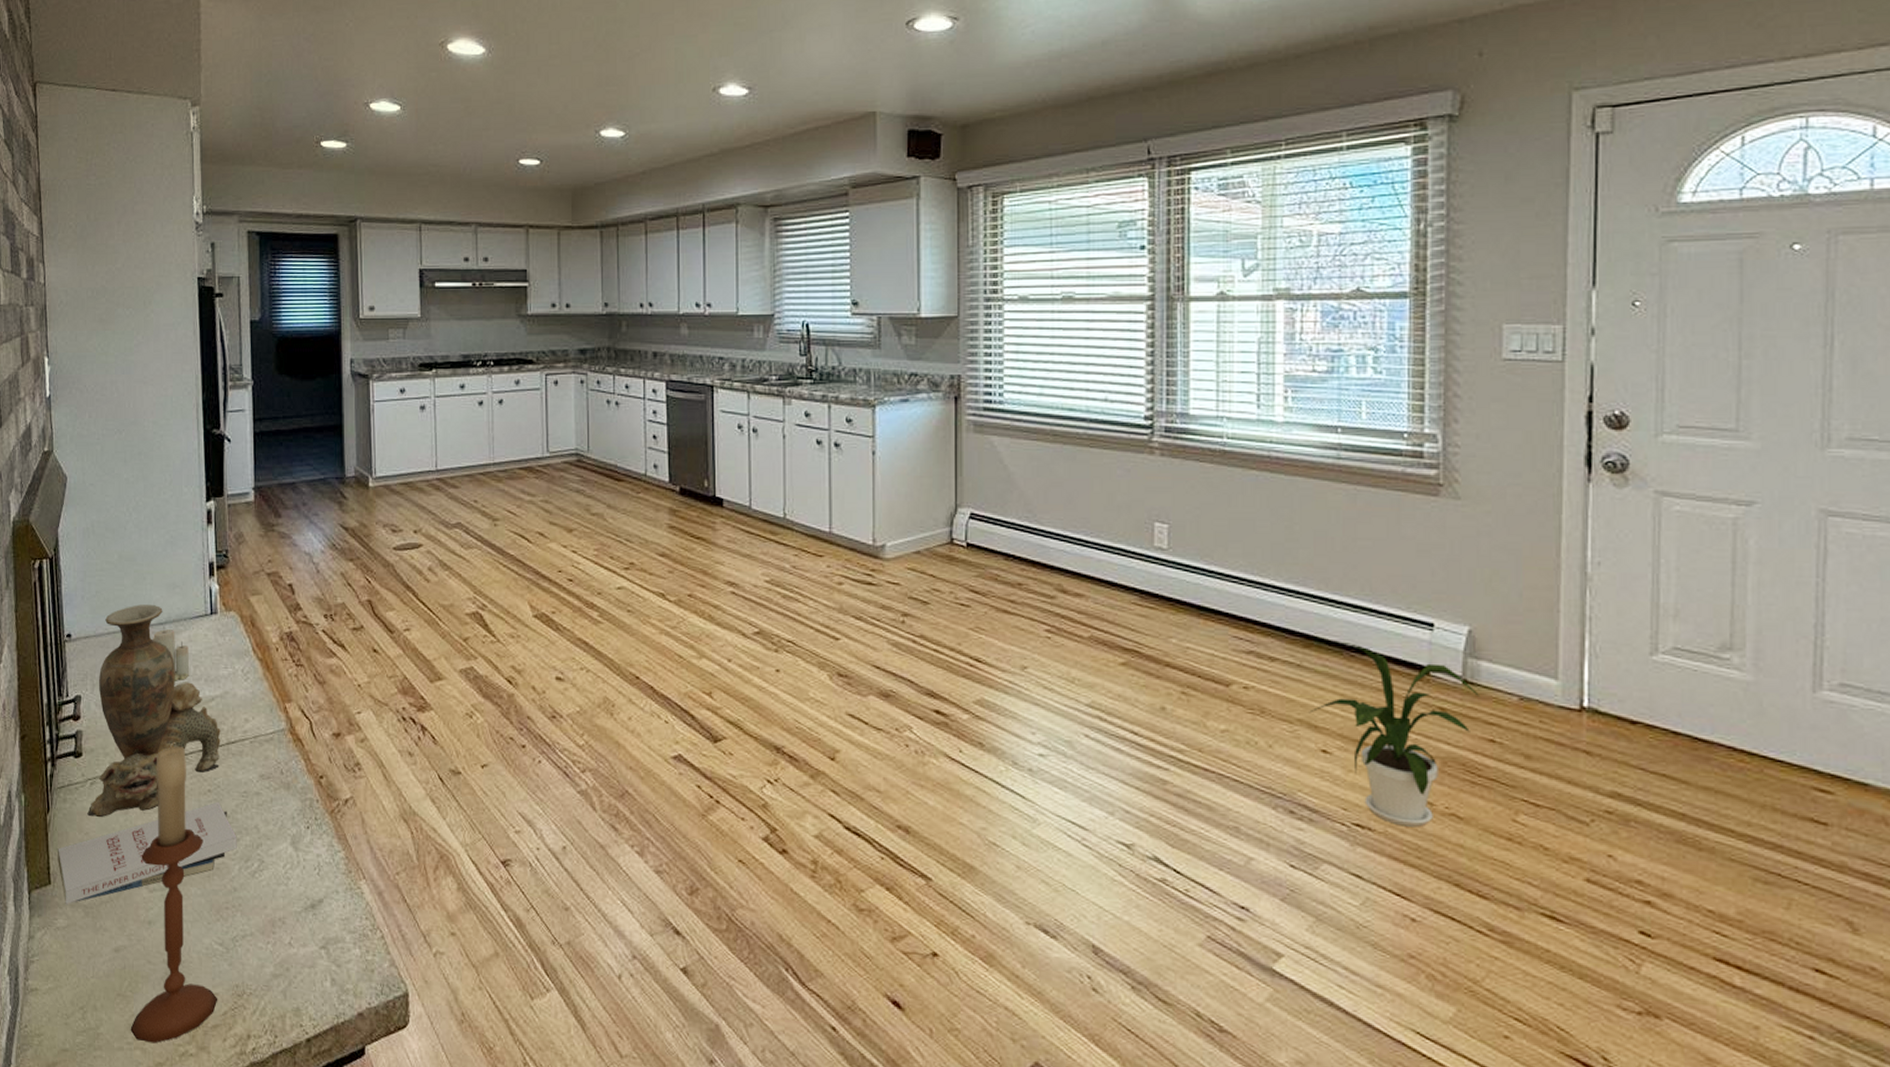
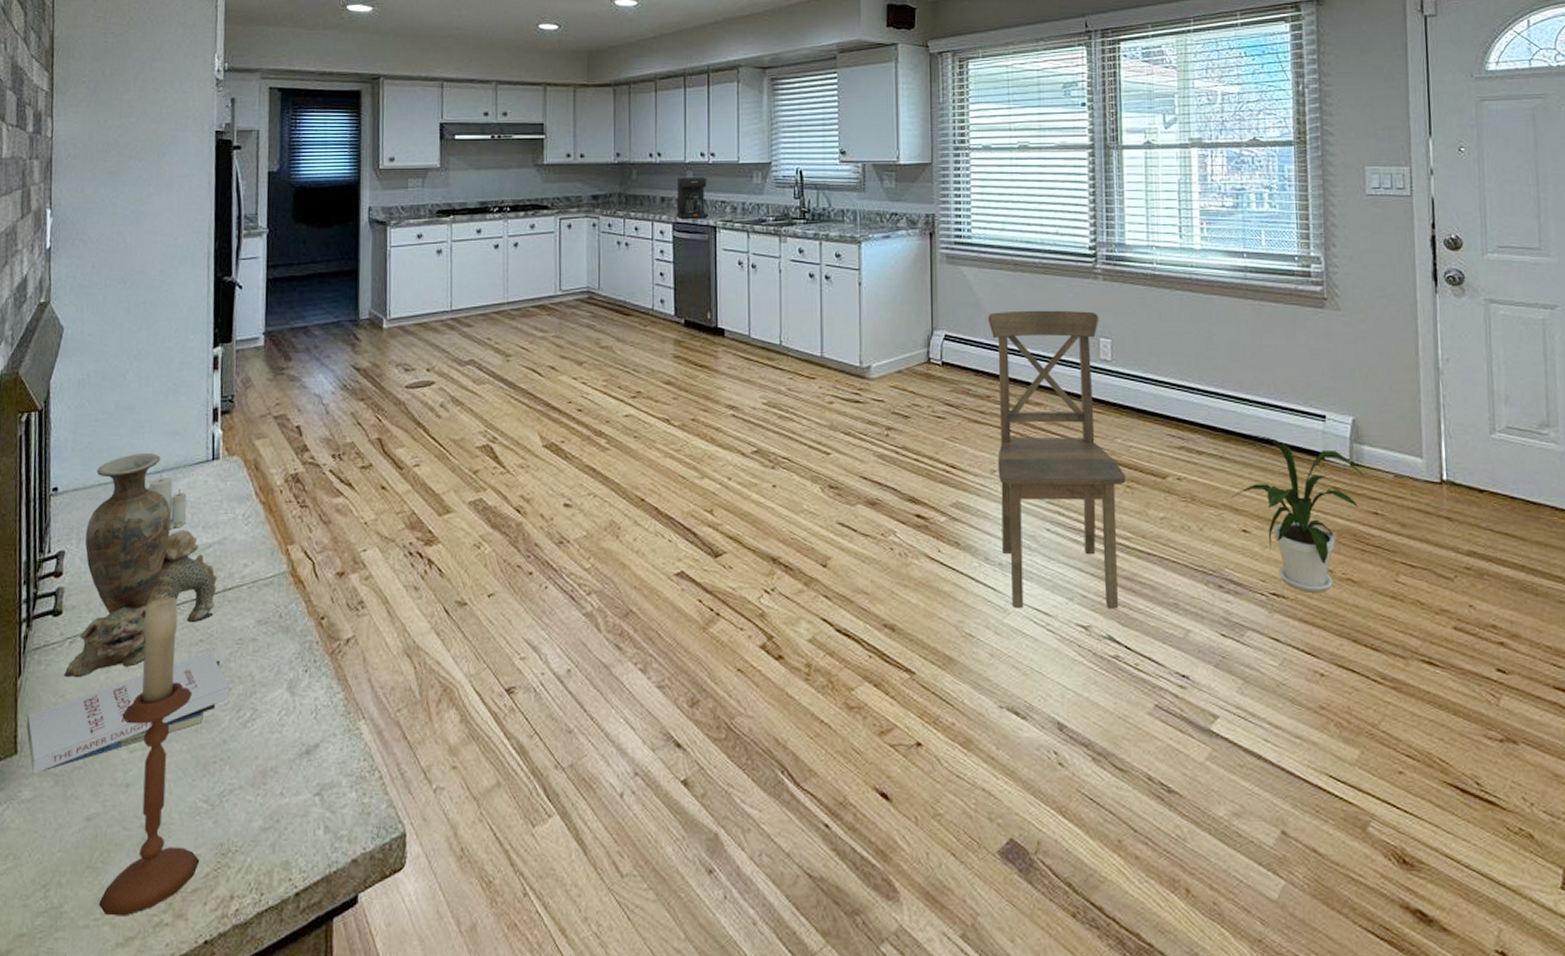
coffee maker: none [669,329,705,378] -> present [676,176,708,220]
dining chair: none [1020,488,1182,828] -> present [987,310,1126,609]

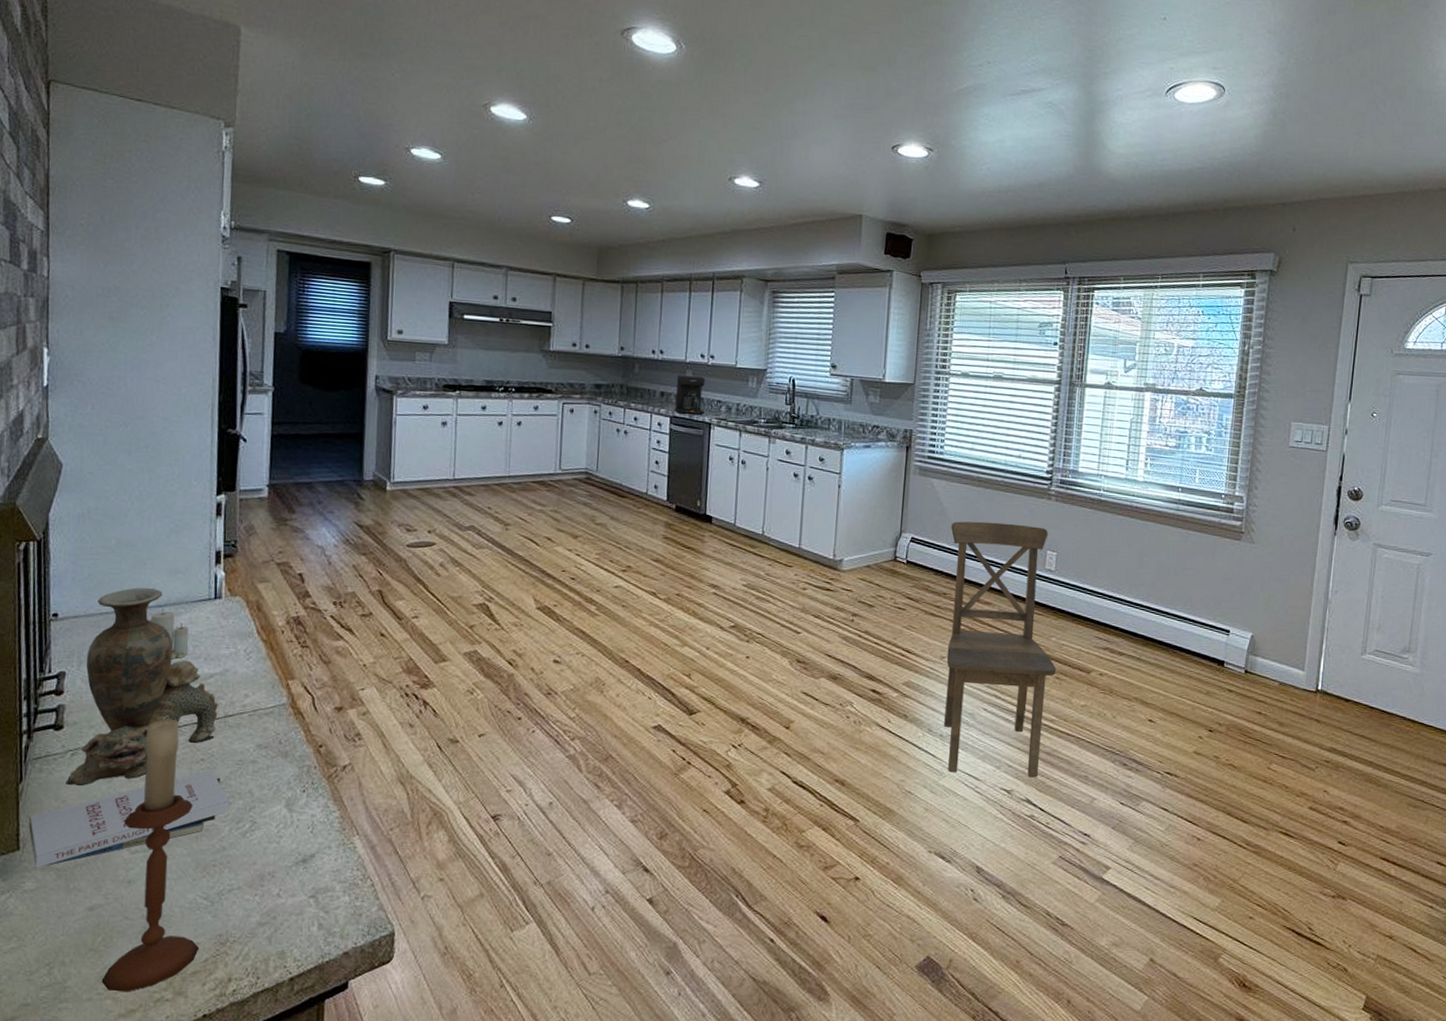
house plant: present [1231,434,1364,593] -> none [1143,641,1254,774]

